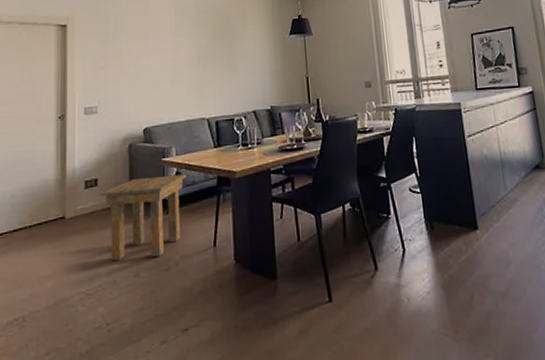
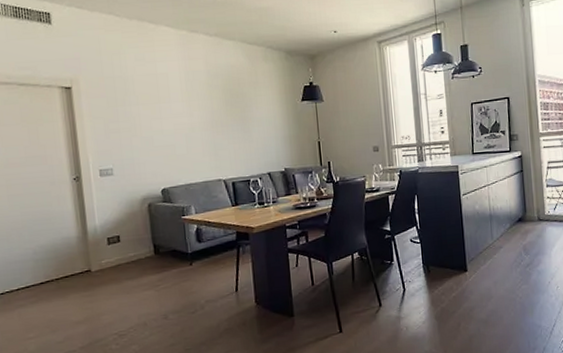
side table: present [100,175,186,261] -> none [123,231,207,307]

